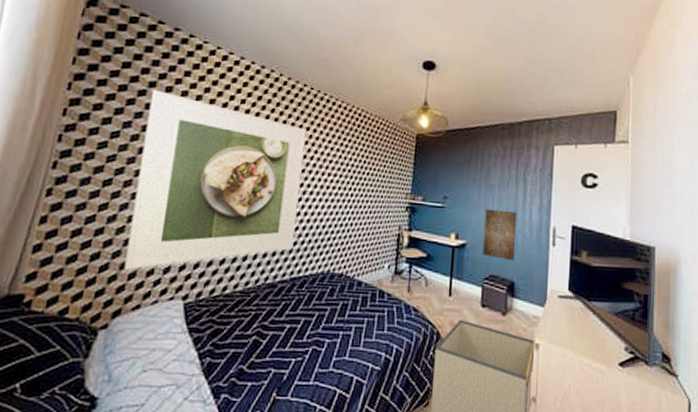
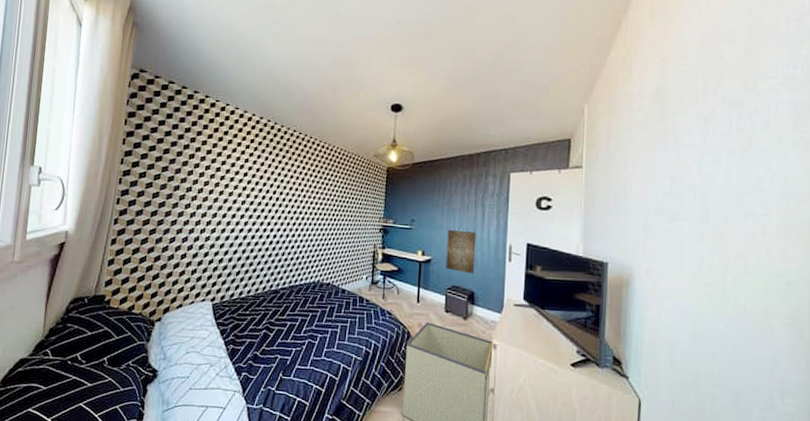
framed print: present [124,89,306,270] -> none [169,141,297,279]

